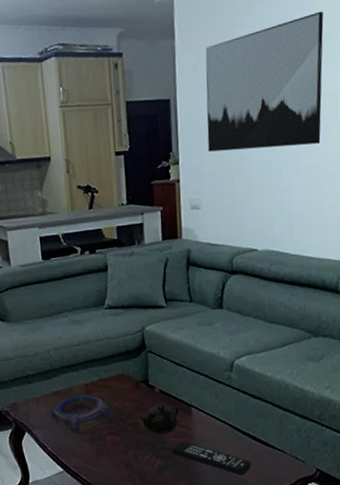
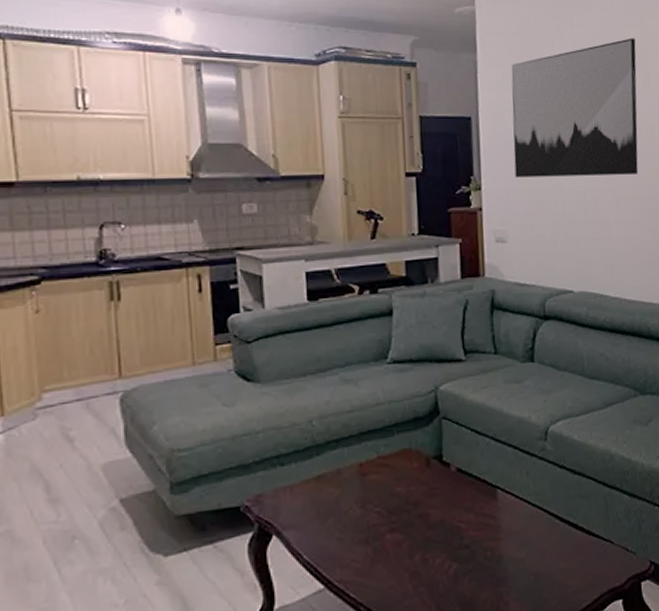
bowl: present [50,395,110,435] -> none [309,478,391,535]
teapot: present [140,403,180,434] -> none [431,485,482,528]
remote control: present [172,441,251,475] -> none [472,535,572,577]

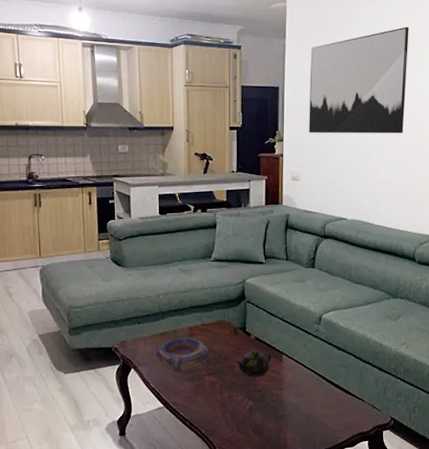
bowl: none [309,478,391,535] -> present [155,337,210,374]
teapot: none [431,485,482,528] -> present [236,349,272,377]

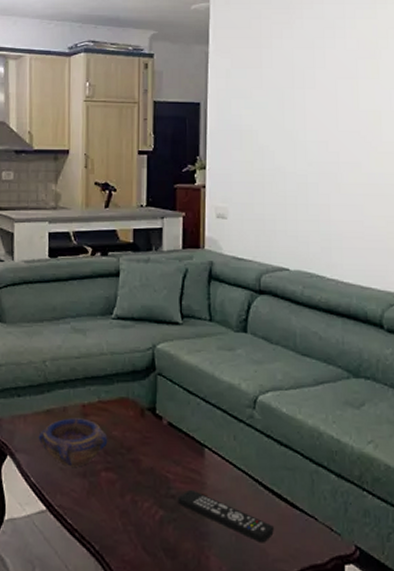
teapot: present [236,349,272,377] -> none [143,438,190,477]
remote control: none [263,385,333,420] -> present [178,489,274,543]
wall art: present [309,27,409,133] -> none [238,29,366,161]

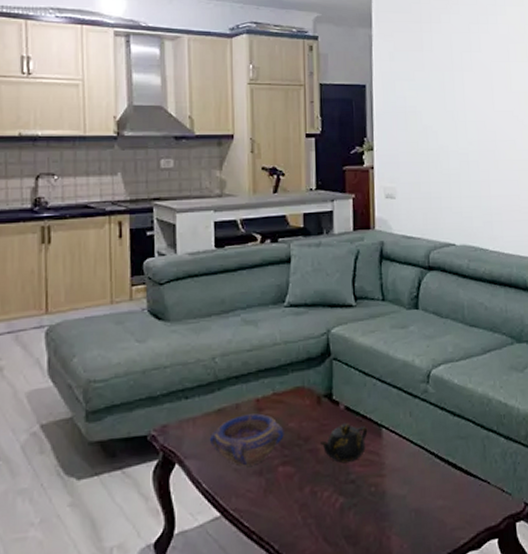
teapot: none [143,438,190,477] -> present [320,423,368,463]
remote control: present [178,489,274,543] -> none [357,471,451,515]

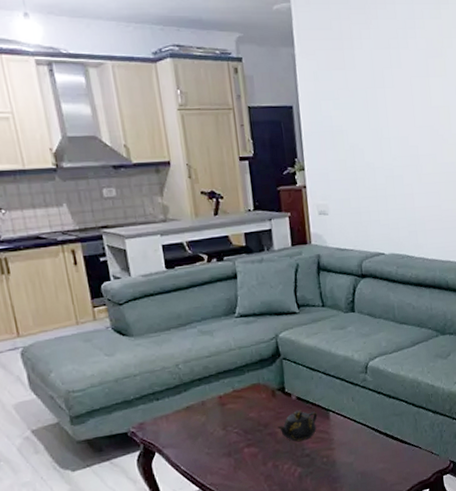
bowl: present [209,413,284,466] -> none [182,407,247,451]

